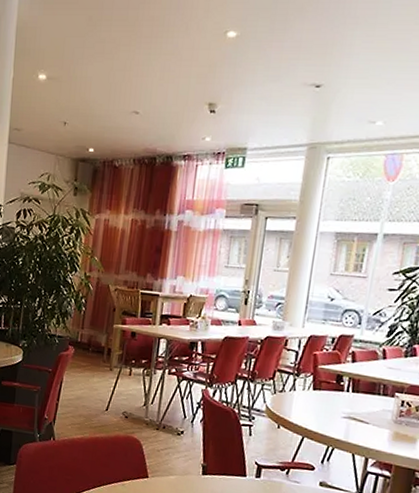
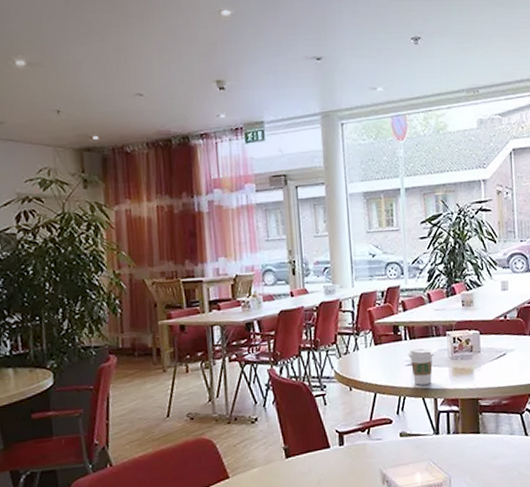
coffee cup: none [346,402,376,442] -> present [408,347,434,385]

